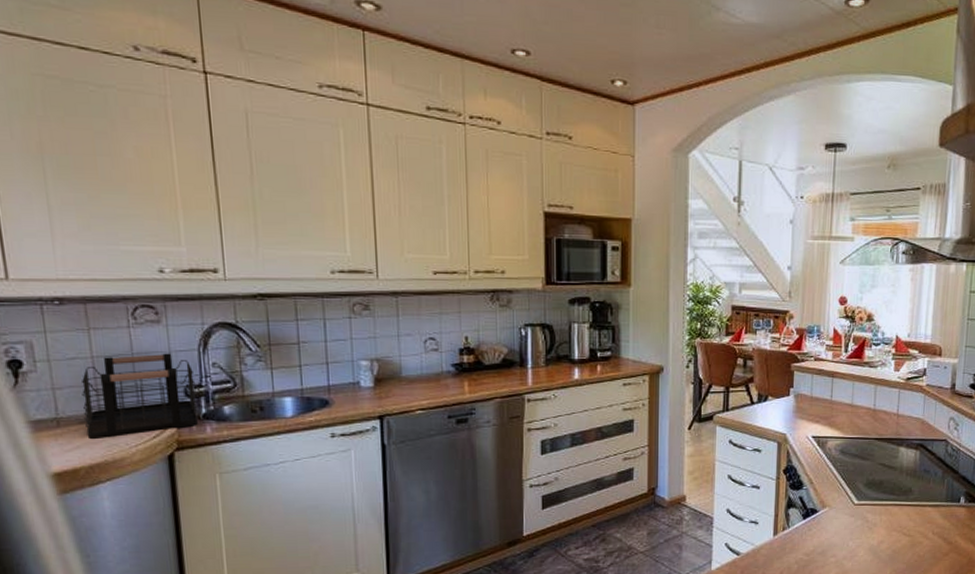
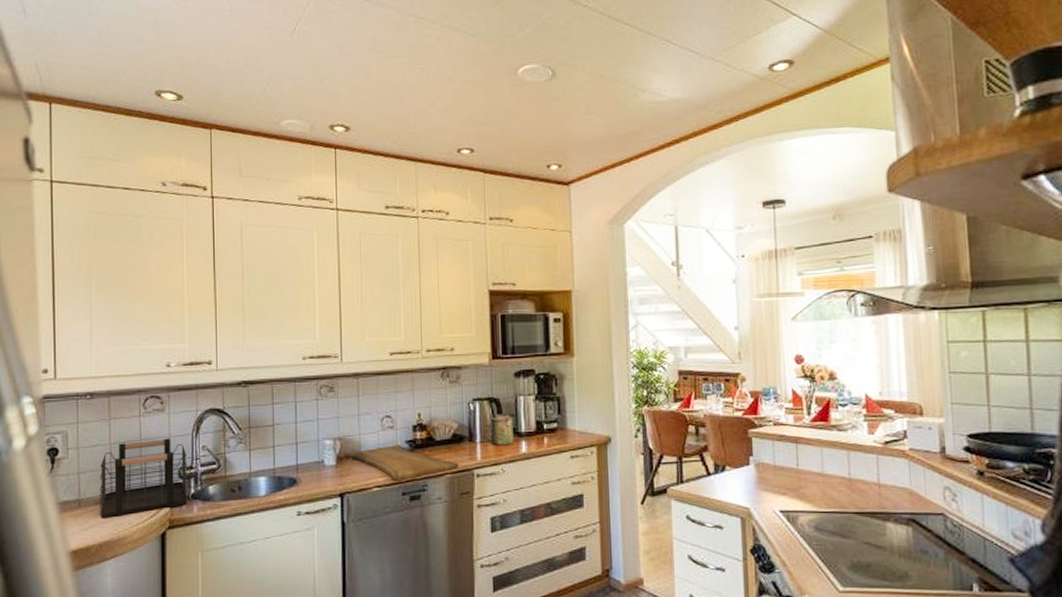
cutting board: none [382,368,509,404] -> present [343,445,459,481]
canister: none [543,340,567,372] -> present [490,413,514,446]

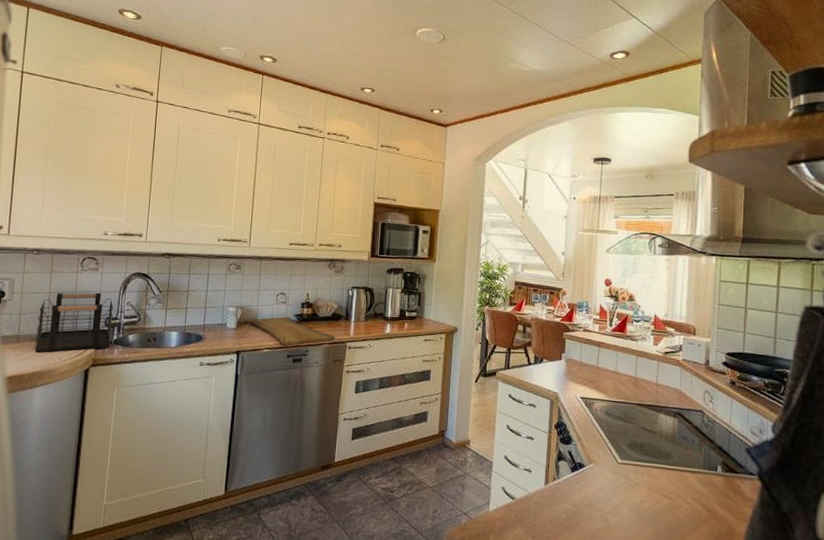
canister: present [490,413,514,446] -> none [363,300,382,327]

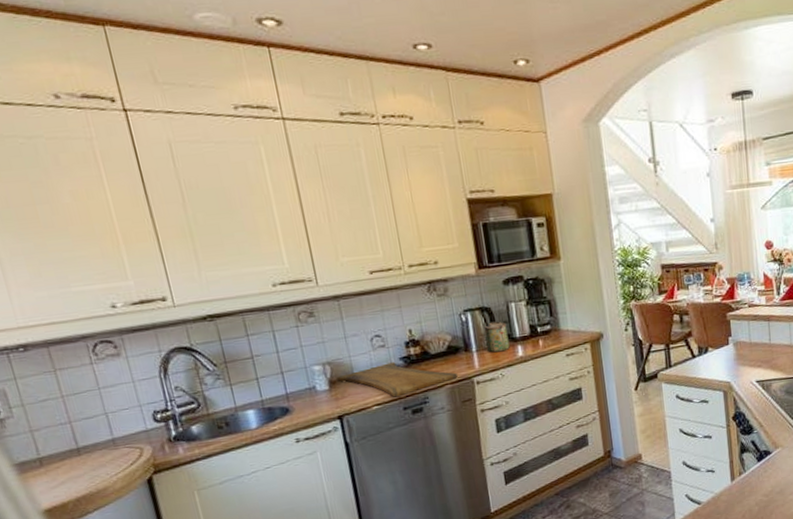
dish rack: present [34,292,113,354] -> none [56,383,170,475]
canister: none [363,300,382,327] -> present [484,321,510,353]

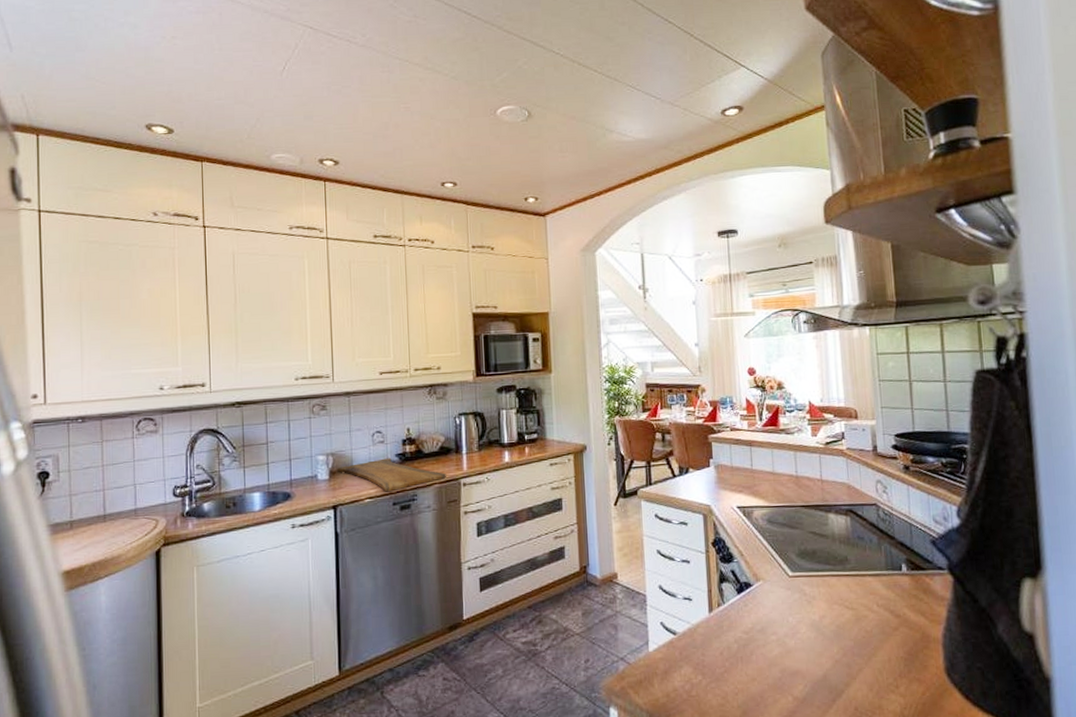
canister: present [484,321,510,353] -> none [475,426,498,457]

